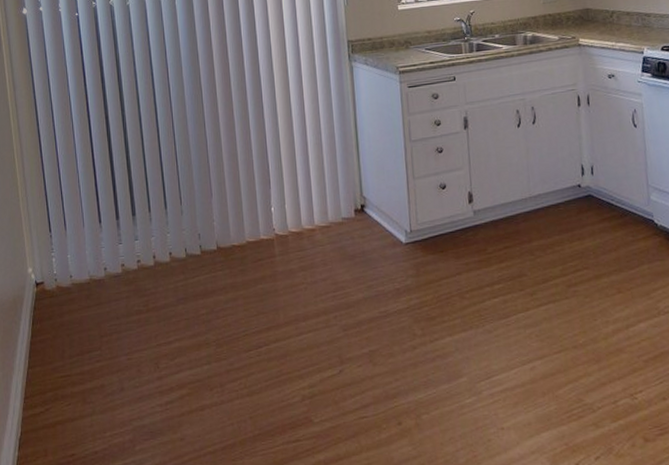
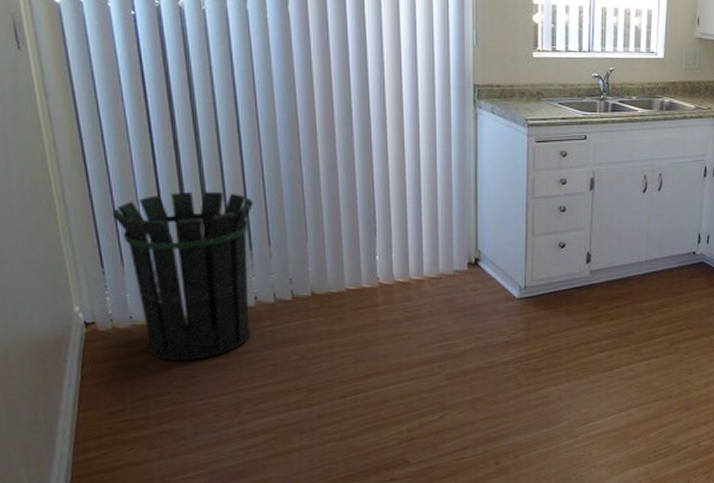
waste bin: none [58,157,168,317] -> present [112,191,254,361]

